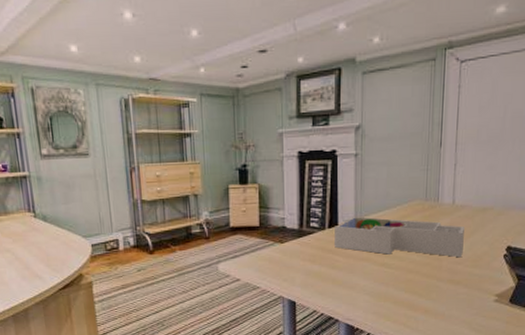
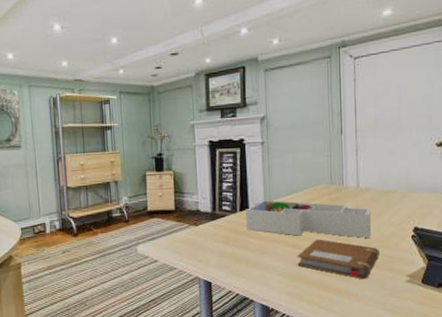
notebook: none [385,257,470,299] -> present [297,239,379,280]

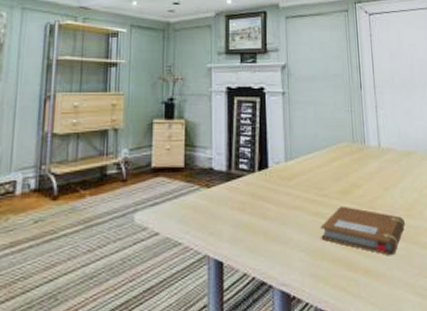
desk organizer: present [246,200,371,239] -> none [265,158,395,206]

